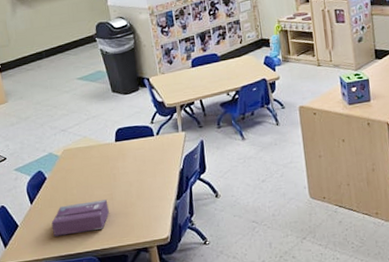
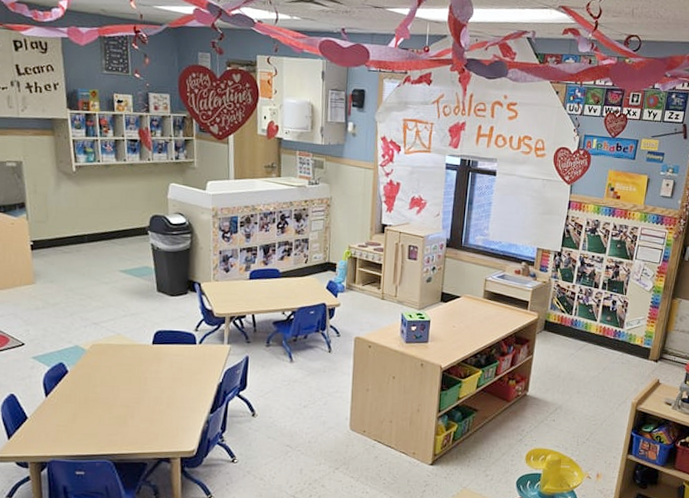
tissue box: present [51,199,109,237] -> none [66,402,134,435]

